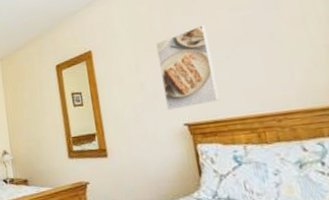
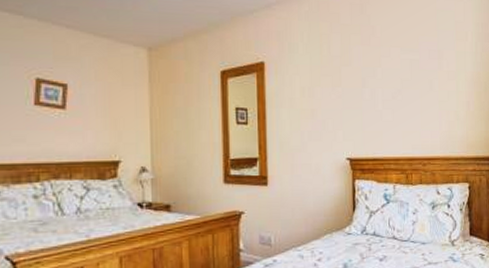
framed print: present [156,25,219,111] -> none [332,60,380,143]

